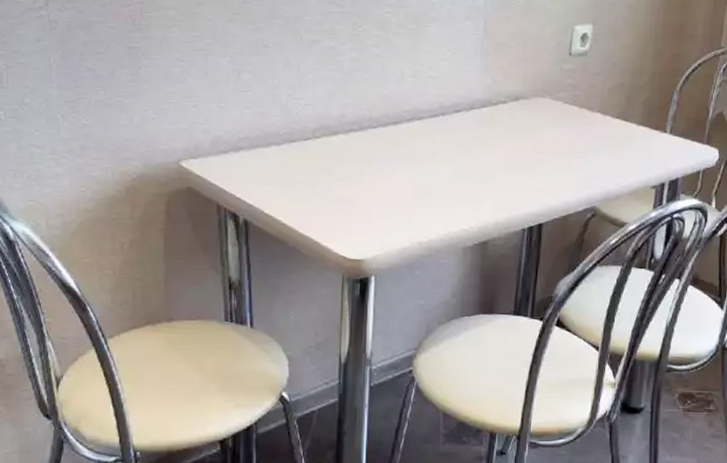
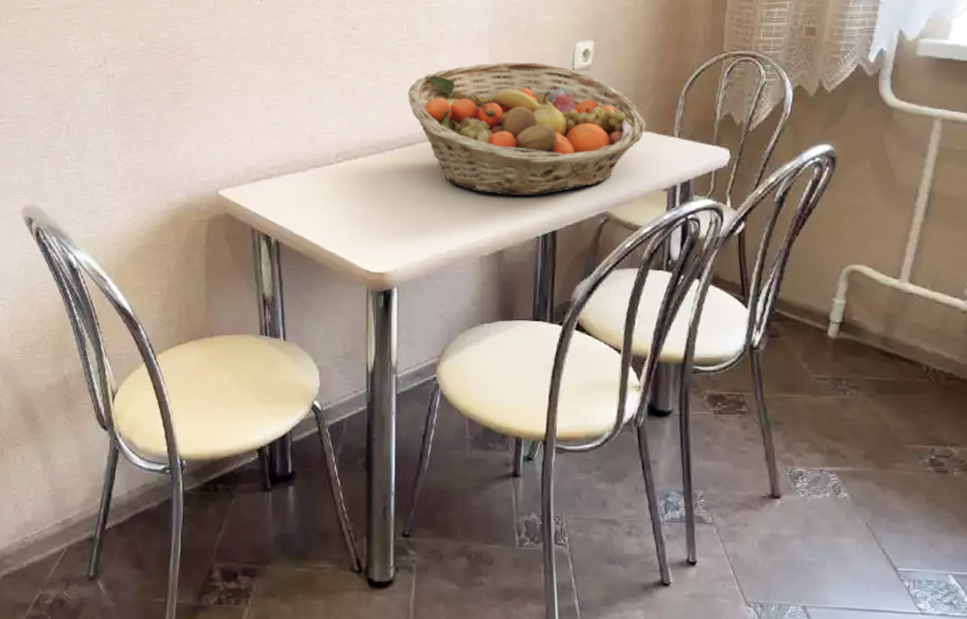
fruit basket: none [394,40,640,186] -> present [407,61,646,195]

